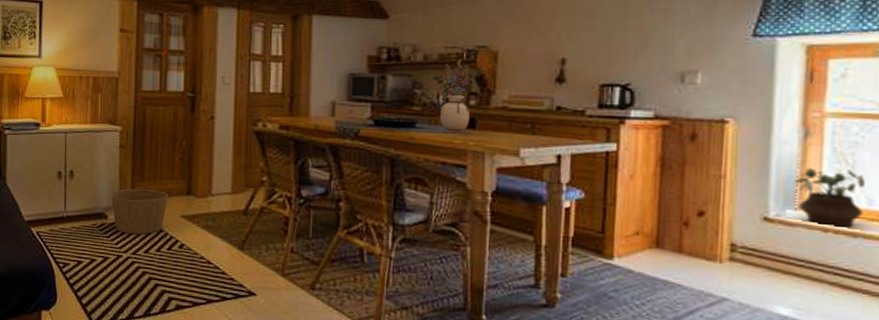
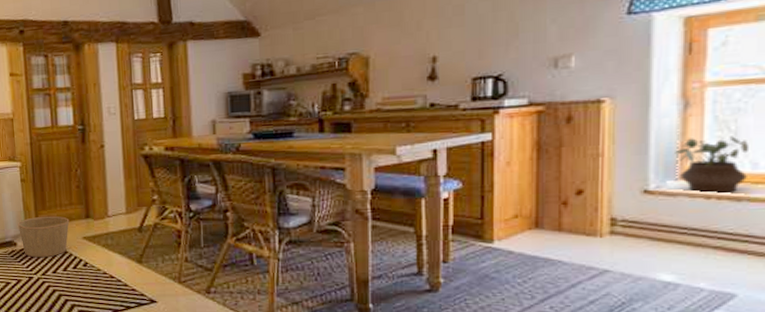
bouquet: present [432,60,486,132] -> none [306,69,359,138]

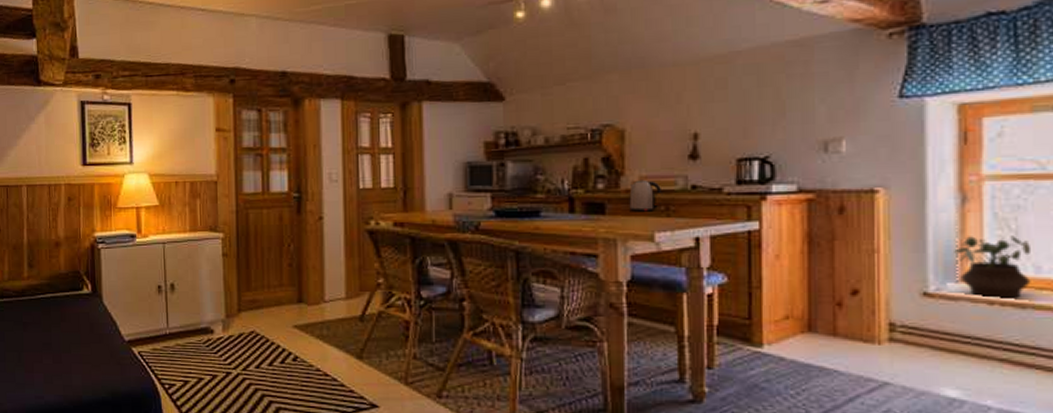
basket: present [17,216,70,258] -> none [216,298,279,349]
kettle: none [373,100,404,130] -> present [629,179,663,212]

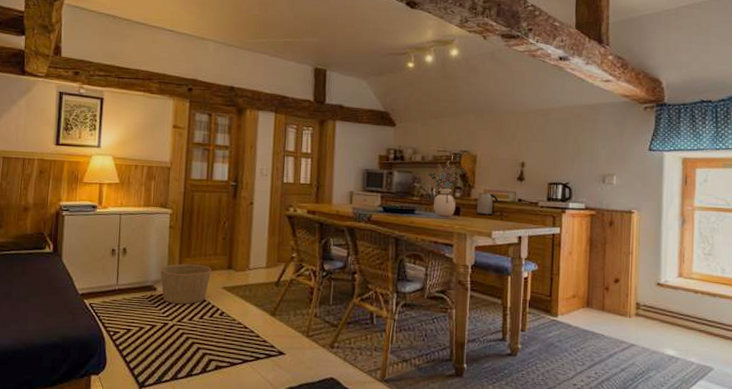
basket: none [216,298,279,349] -> present [160,263,212,305]
bouquet: none [555,141,613,219] -> present [428,161,468,218]
potted plant: present [954,236,1031,298] -> none [676,246,720,290]

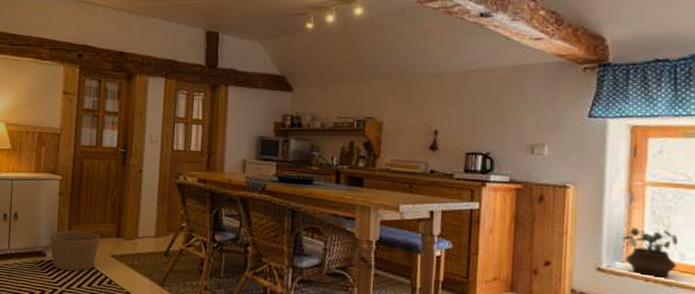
bouquet: present [428,161,468,218] -> none [327,128,373,190]
kettle: present [476,192,499,216] -> none [382,162,408,188]
potted plant: none [676,246,720,290] -> present [622,227,678,278]

